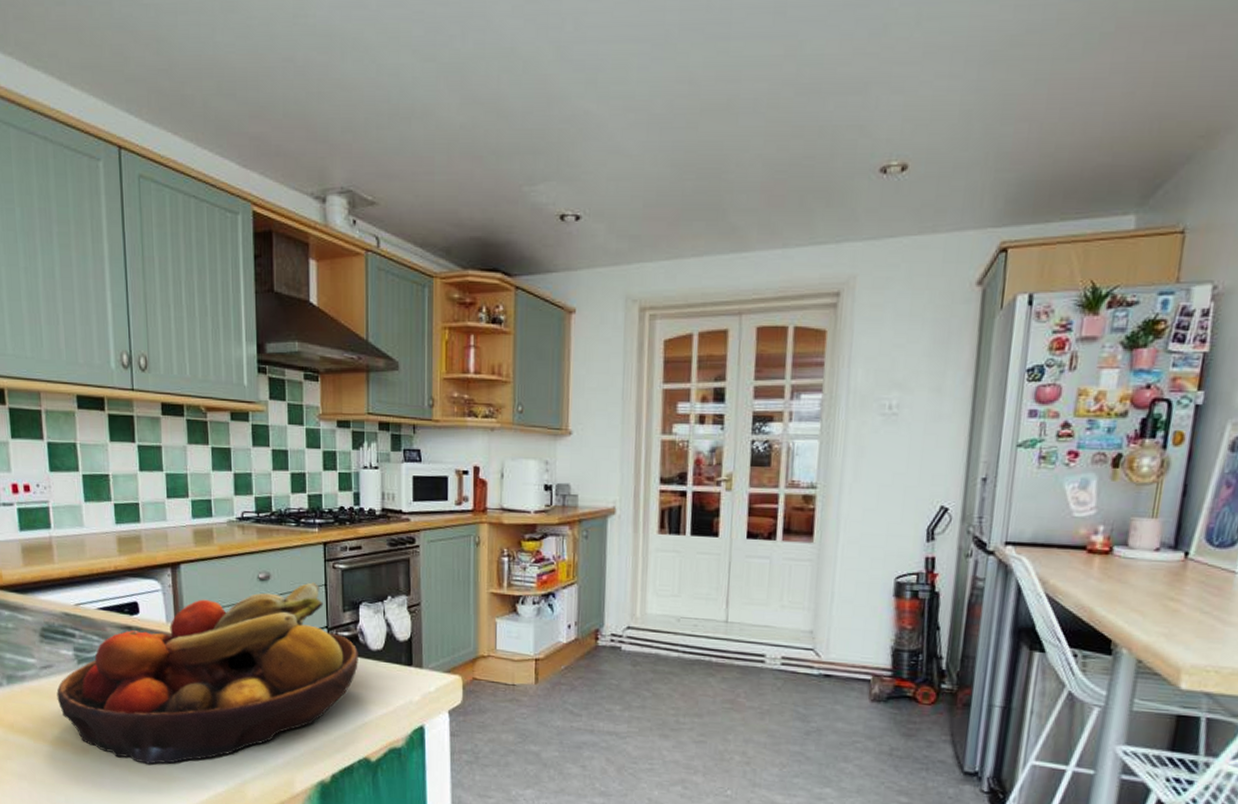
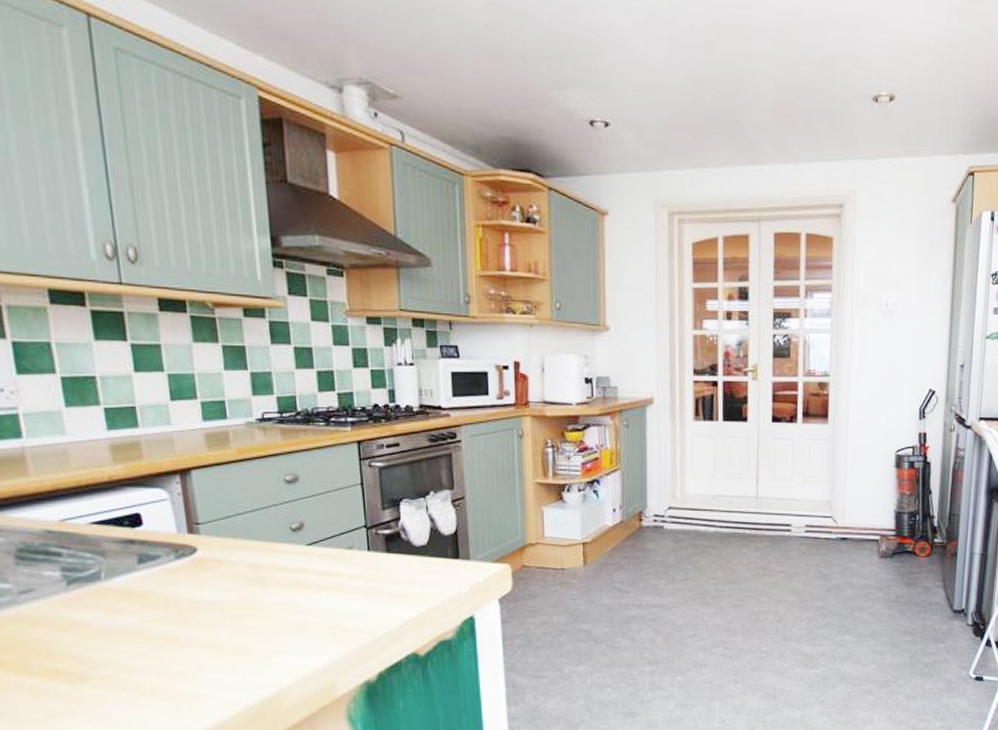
fruit bowl: present [56,582,358,764] -> none [41,482,402,685]

